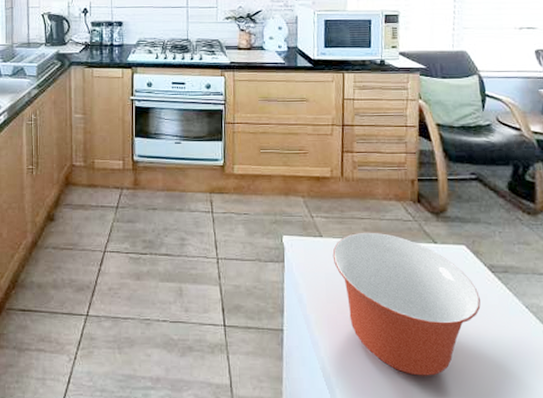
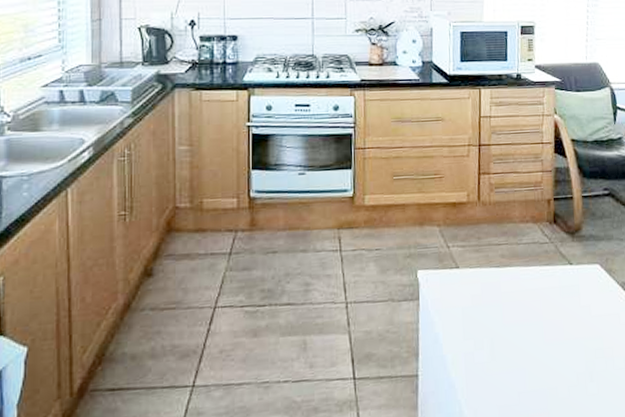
mixing bowl: present [332,232,481,376] -> none [469,258,614,407]

